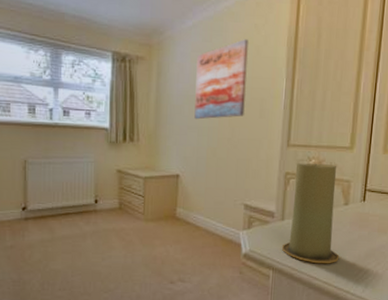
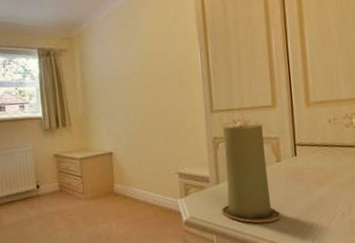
wall art: present [194,39,248,120] -> none [114,20,166,99]

